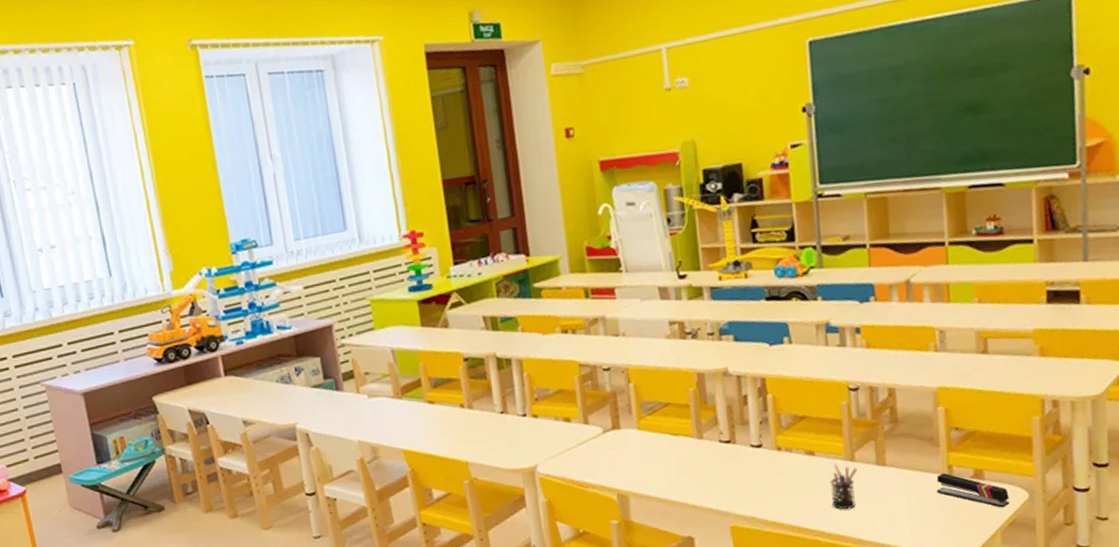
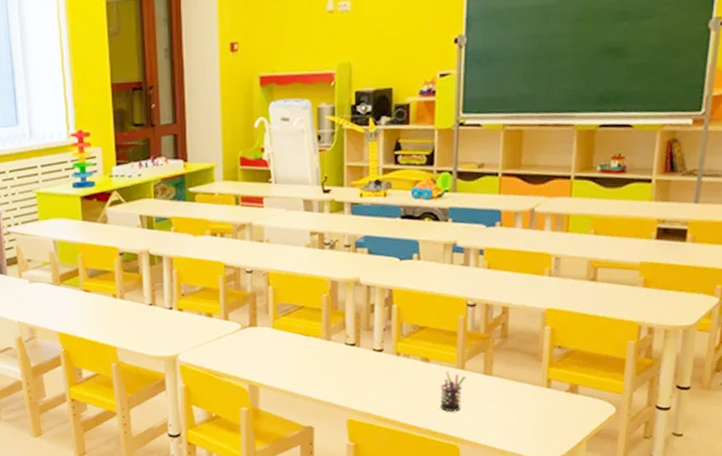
stapler: present [936,473,1010,508] -> none [534,386,598,419]

